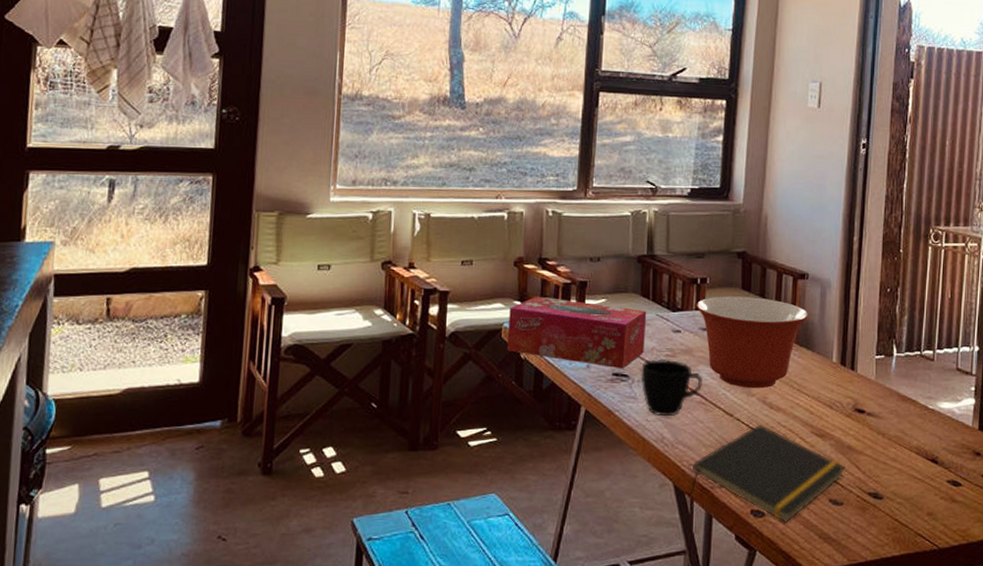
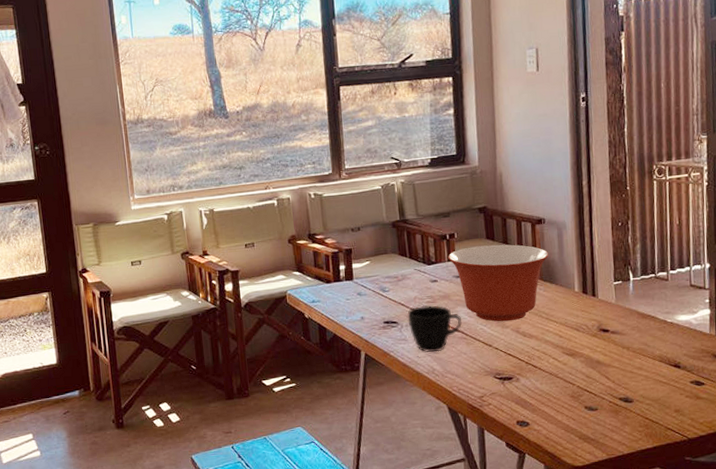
tissue box: present [506,296,647,369] -> none [290,265,408,318]
notepad: present [690,424,846,523] -> none [461,350,597,429]

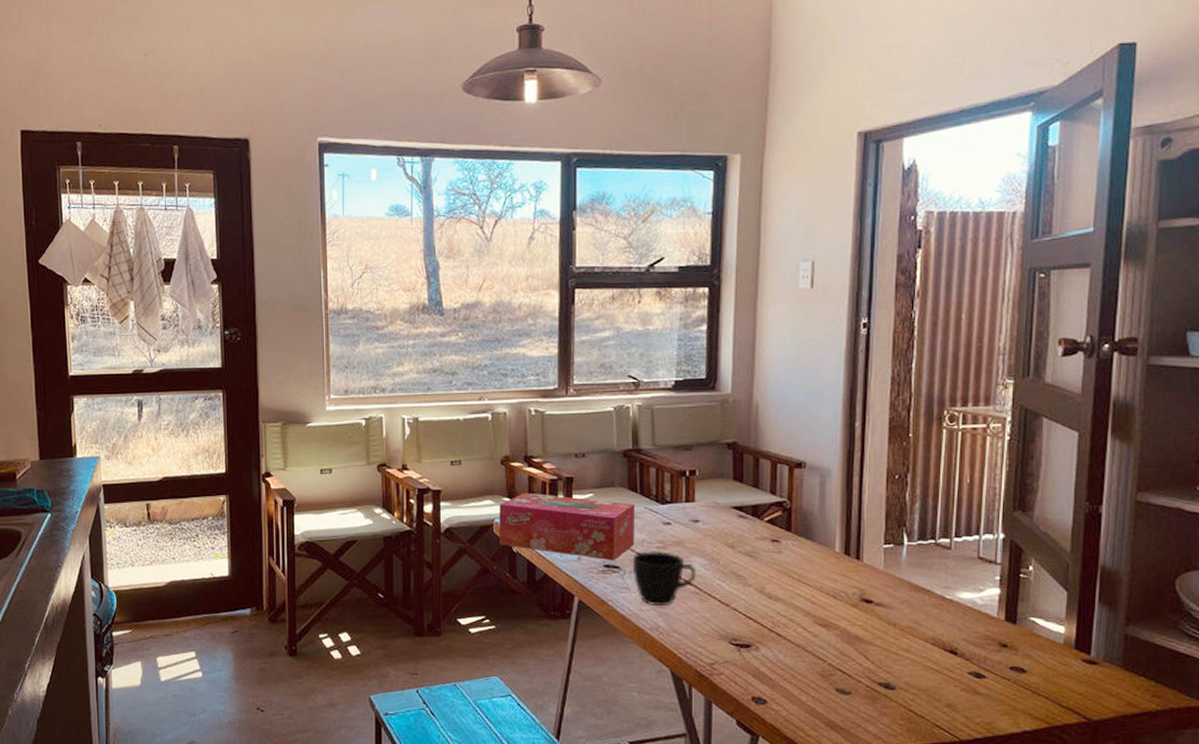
tissue box: none [290,265,408,318] -> present [499,492,635,561]
mixing bowl: present [448,244,549,322] -> none [686,487,808,579]

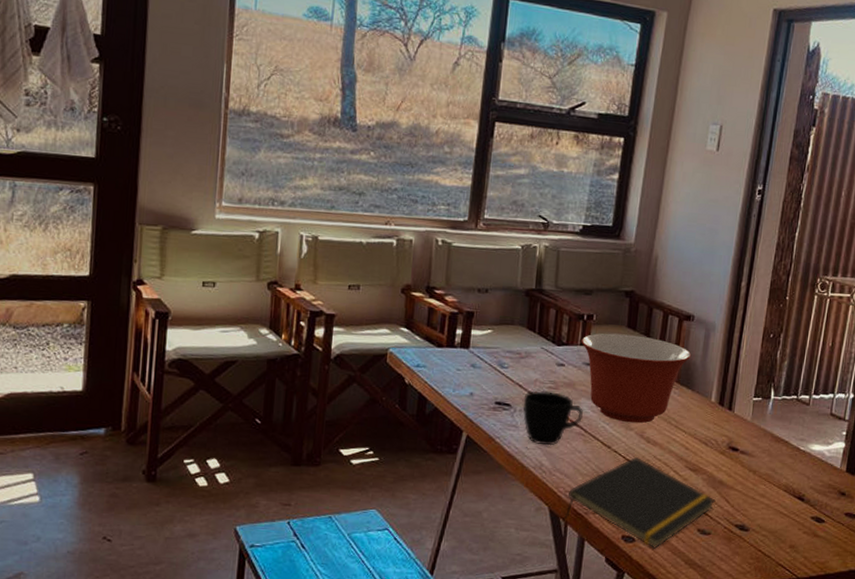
tissue box: present [499,492,635,561] -> none [391,323,532,398]
mixing bowl: none [686,487,808,579] -> present [581,333,692,423]
notepad: none [687,613,853,710] -> present [564,456,716,549]

